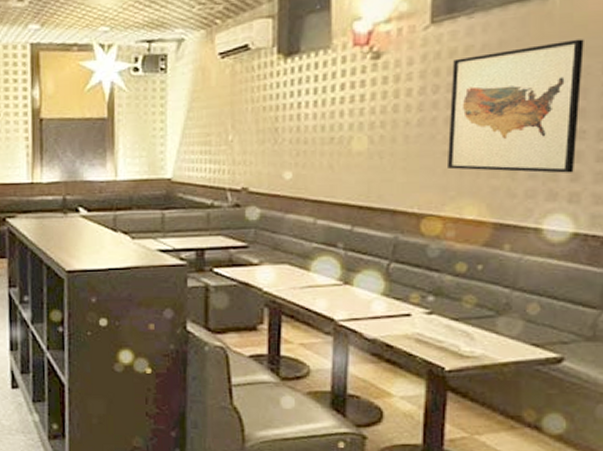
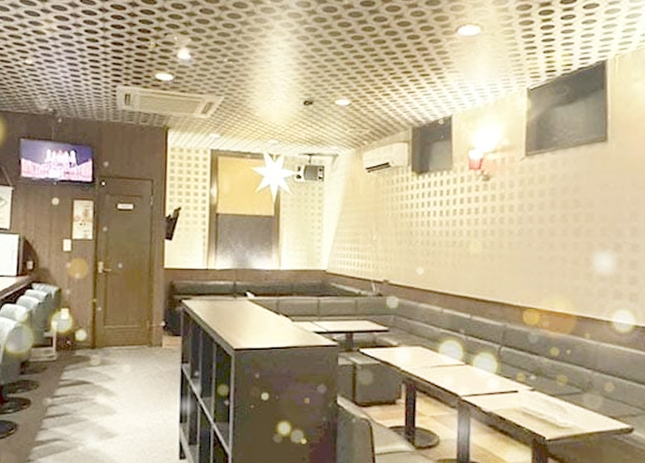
wall art: present [448,39,584,173] -> none [541,175,634,278]

